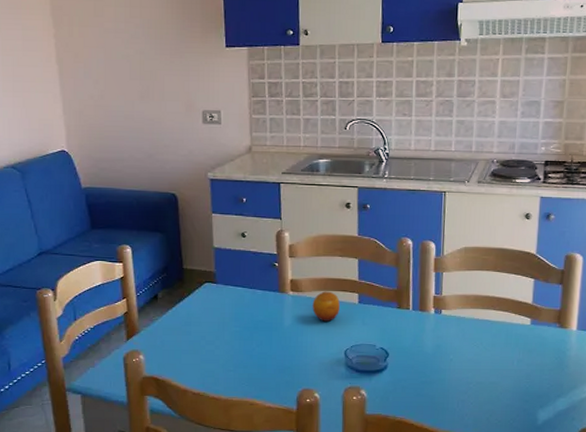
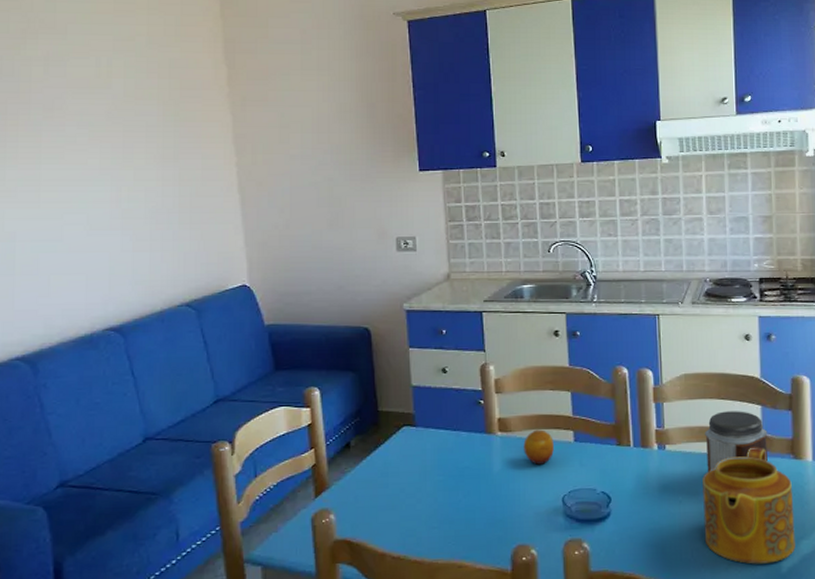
teapot: none [470,315,556,416] -> present [702,447,795,564]
jar: none [478,282,538,336] -> present [705,411,768,472]

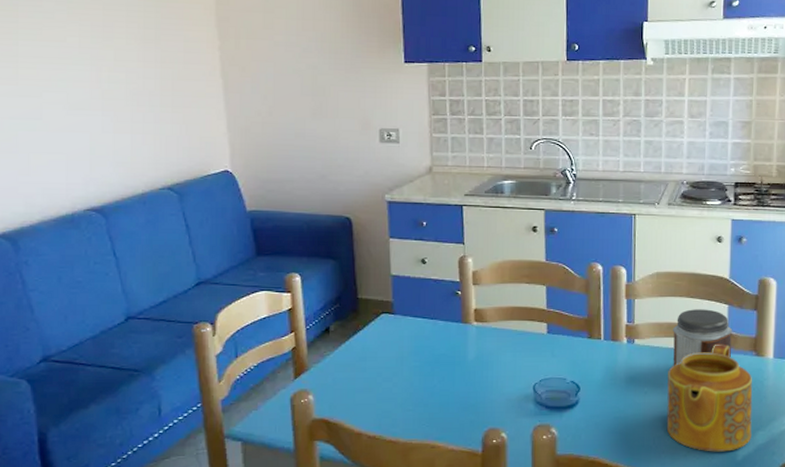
fruit: present [523,429,554,465] -> none [498,321,527,354]

